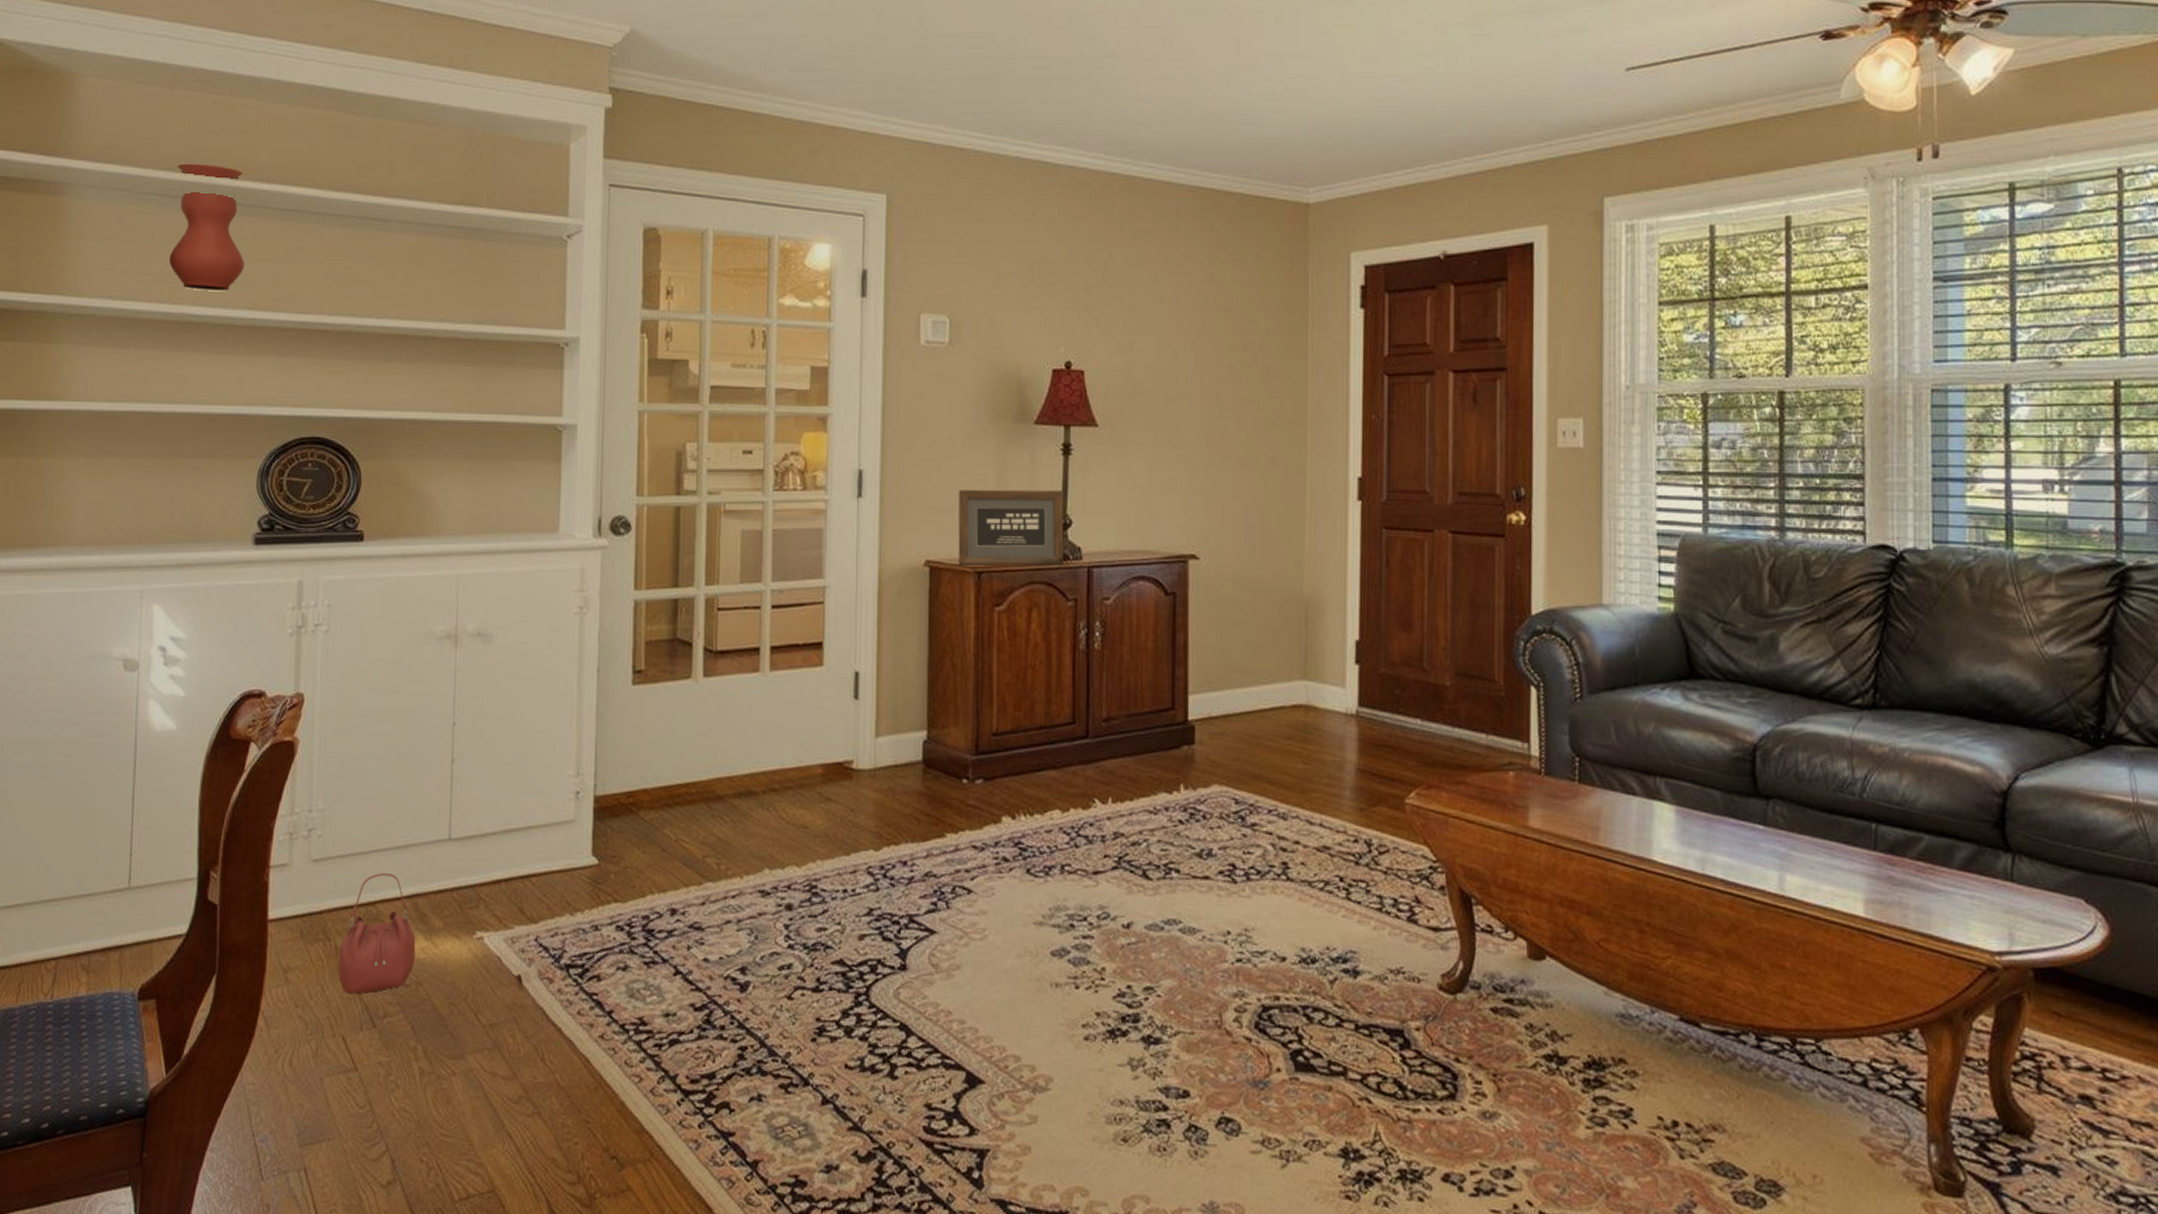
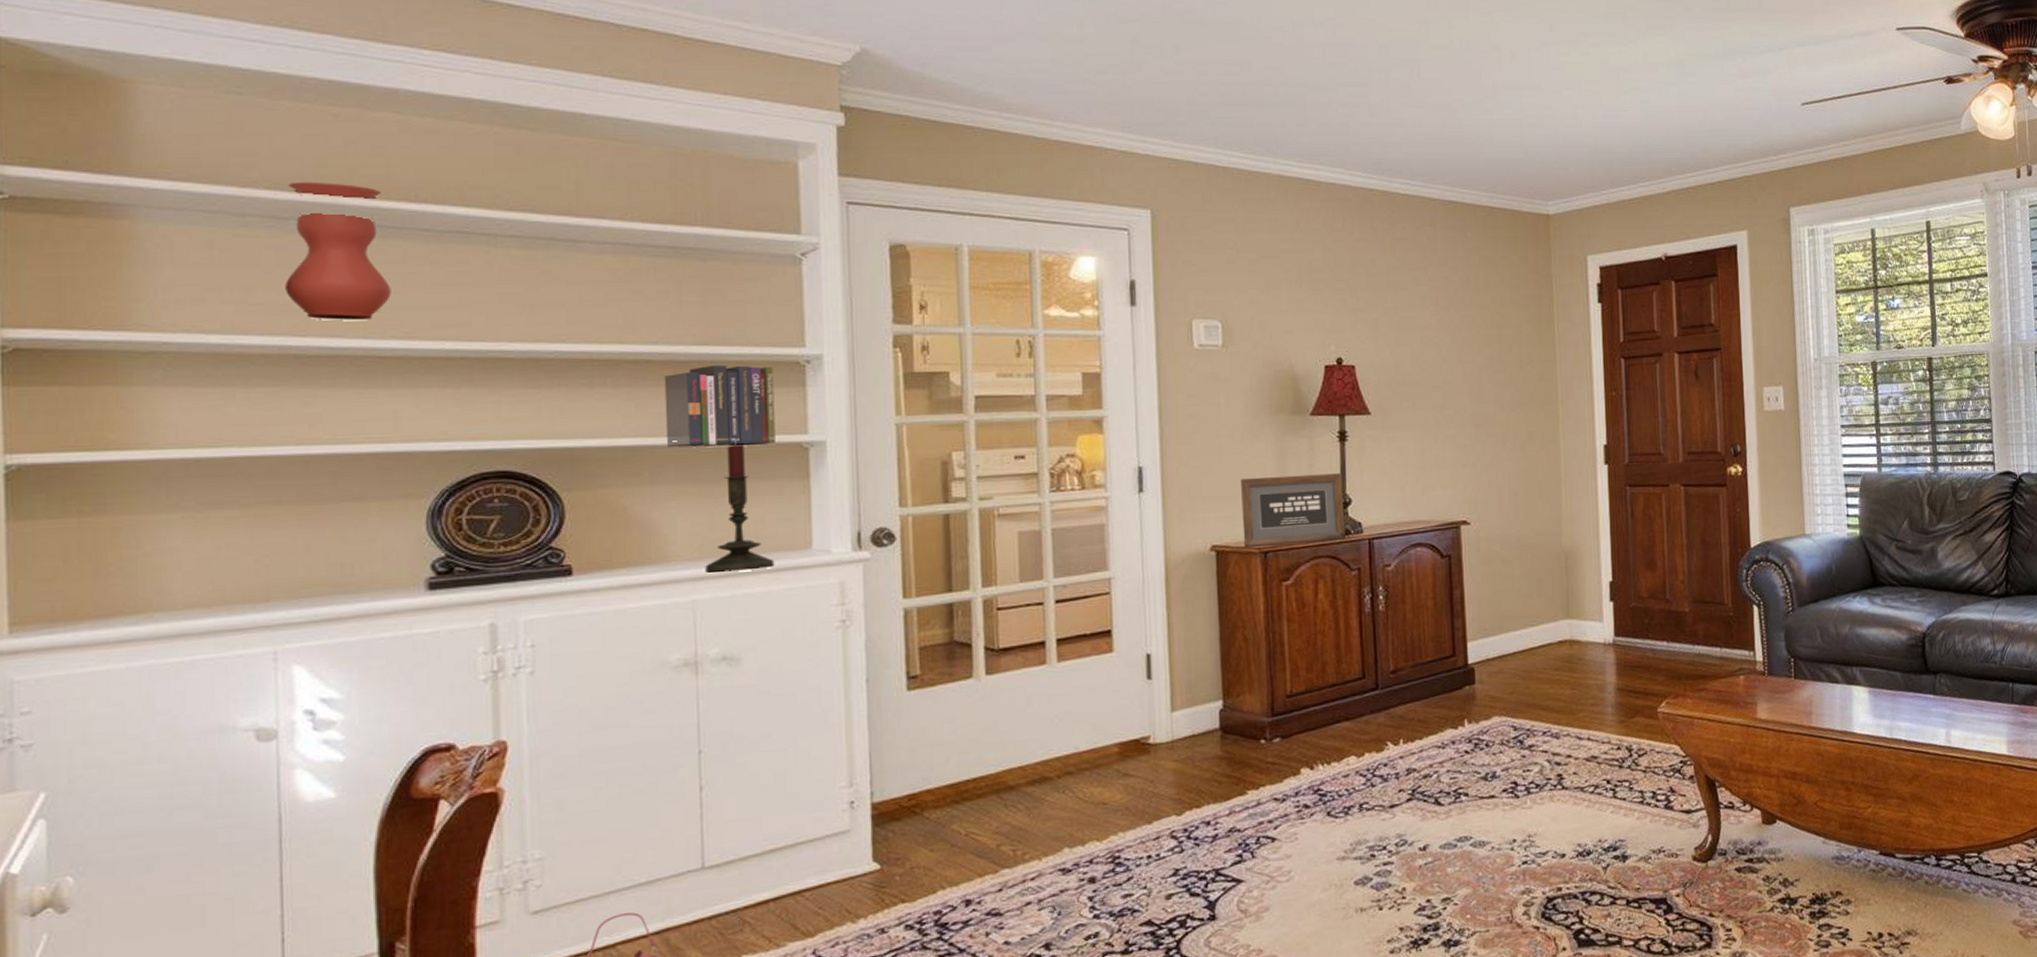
books: none [445,344,537,426] -> present [664,364,776,448]
candle: none [469,420,527,550] -> present [705,441,775,573]

